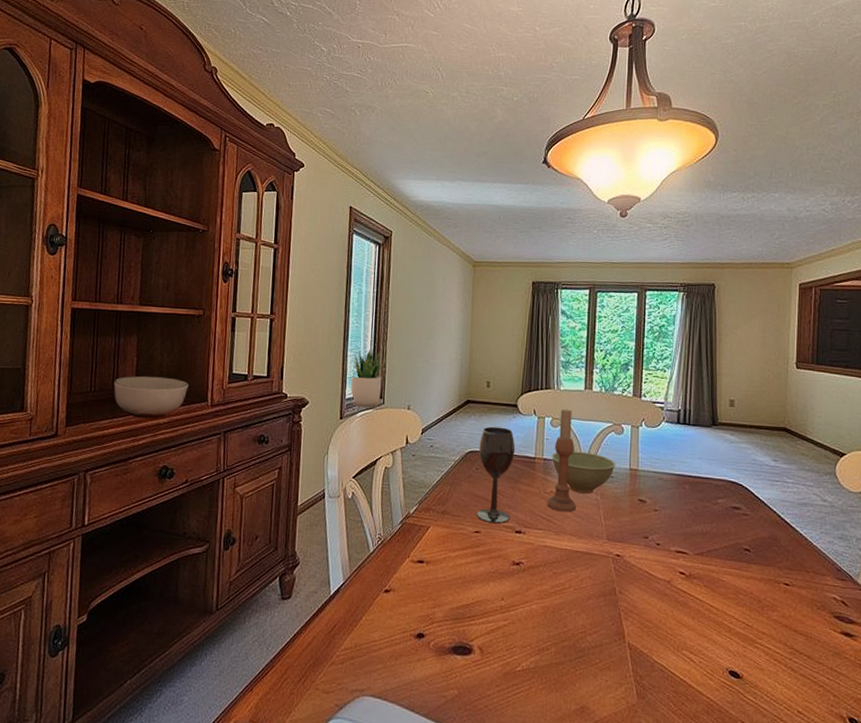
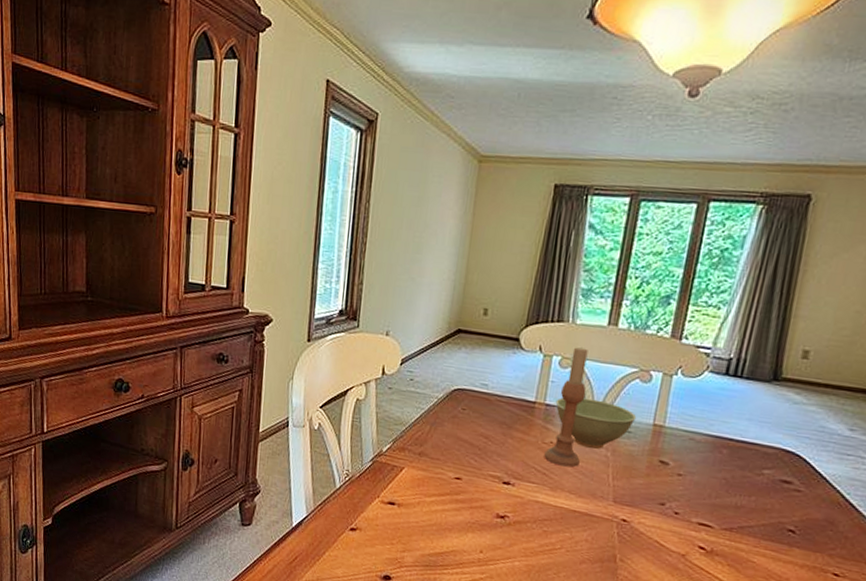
bowl: present [114,375,189,419] -> none [64,279,142,328]
planter: present [350,348,383,408] -> none [320,260,360,331]
wine glass: present [476,426,516,524] -> none [458,362,513,472]

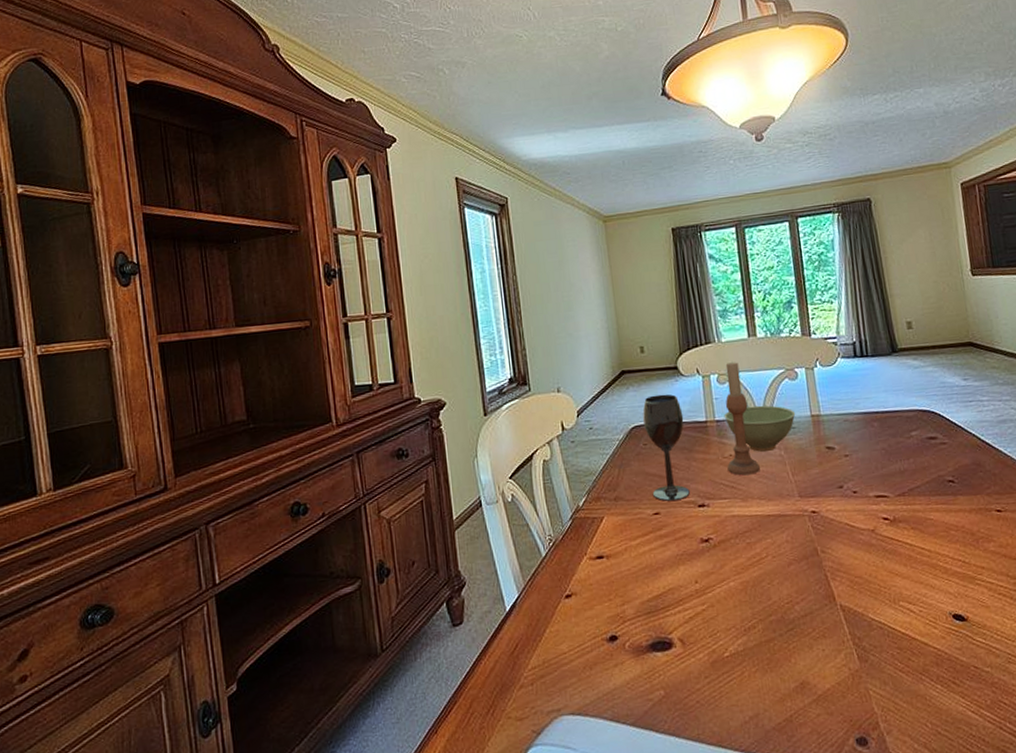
wine glass: none [458,362,513,472] -> present [642,394,690,502]

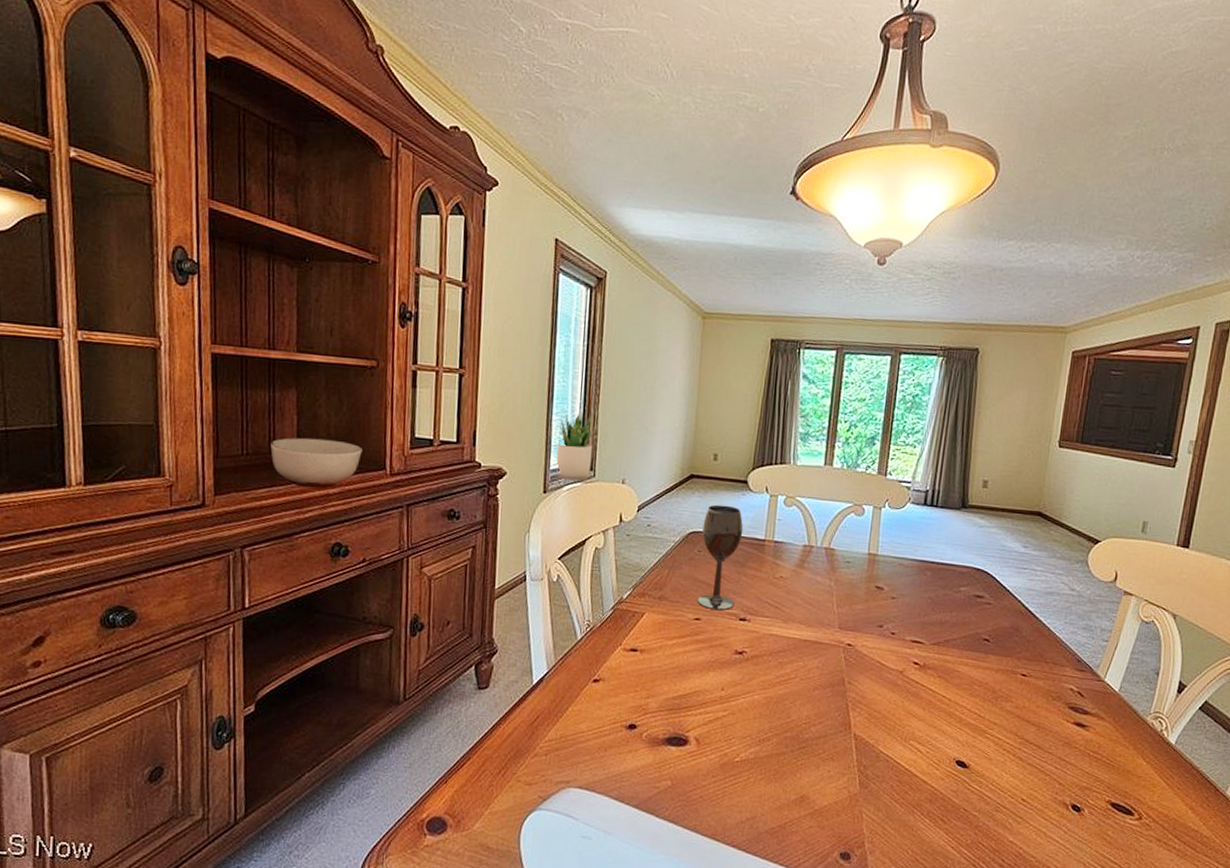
bowl: none [222,402,308,454] -> present [270,437,362,489]
planter: none [488,329,526,400] -> present [556,411,595,481]
bowl: present [723,405,796,452] -> none [783,533,854,581]
candlestick: present [725,362,760,476] -> none [775,487,809,599]

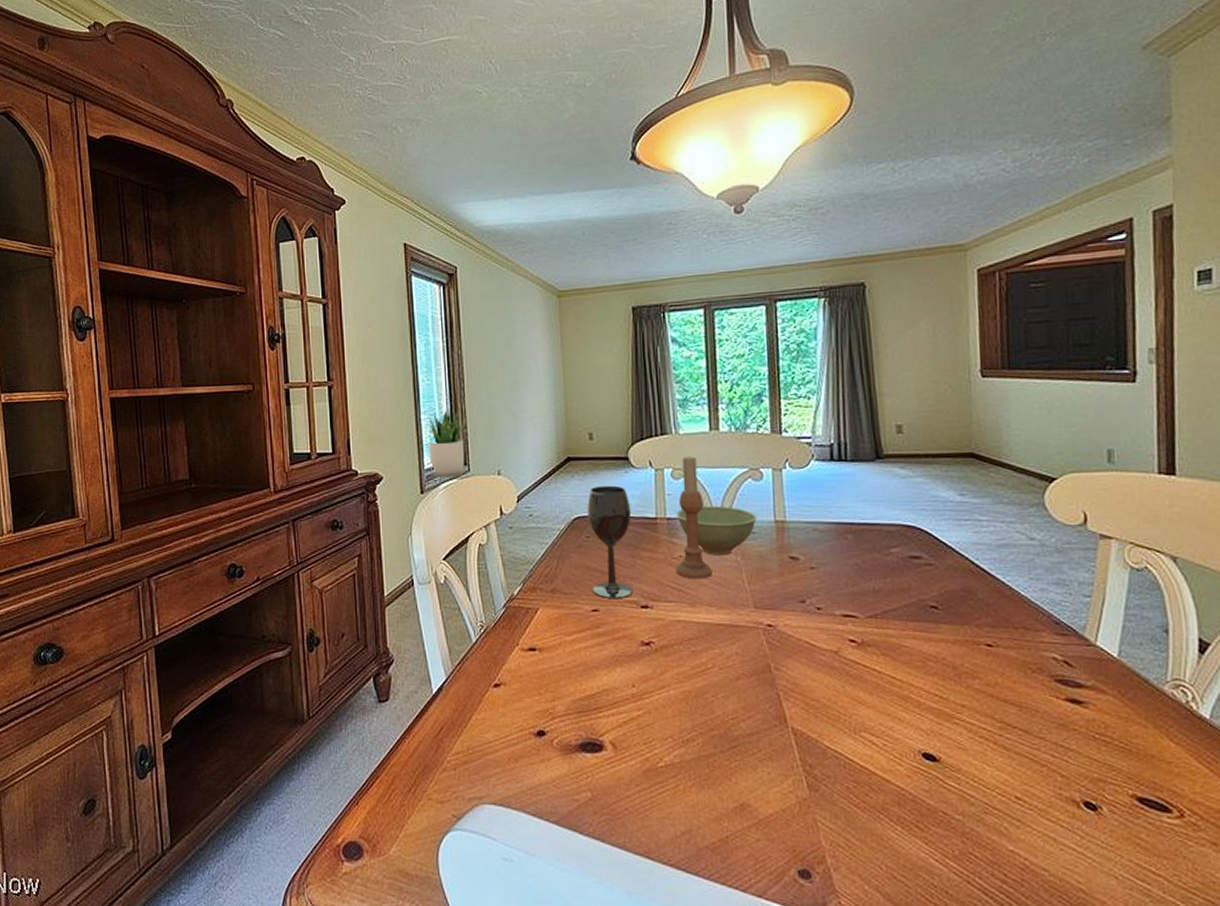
bowl: present [270,437,362,489] -> none [166,464,247,514]
candlestick: none [775,487,809,599] -> present [676,456,712,579]
bowl: none [783,533,854,581] -> present [676,505,758,557]

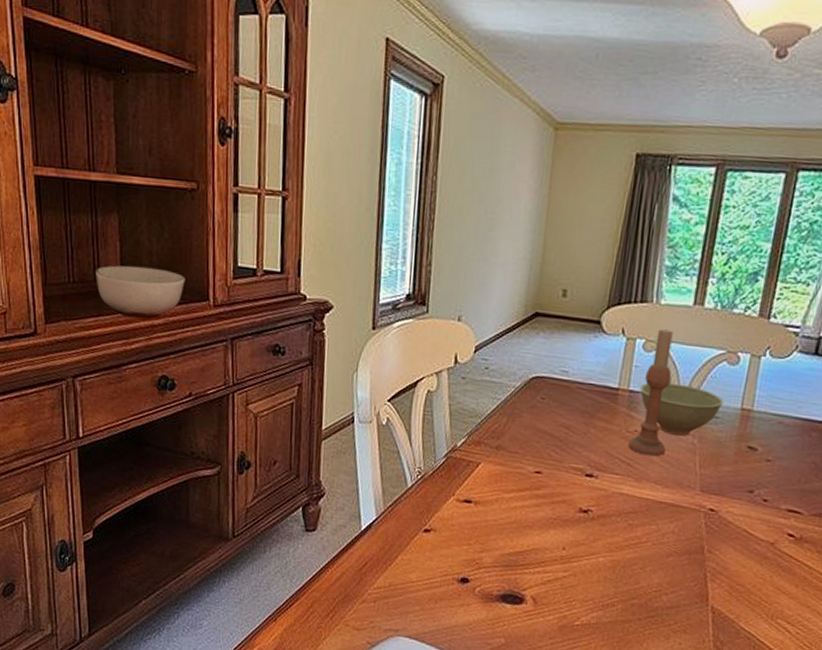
bowl: none [166,464,247,514] -> present [95,265,185,320]
planter: present [429,407,465,478] -> none [386,239,428,317]
wine glass: present [587,485,633,600] -> none [538,347,594,465]

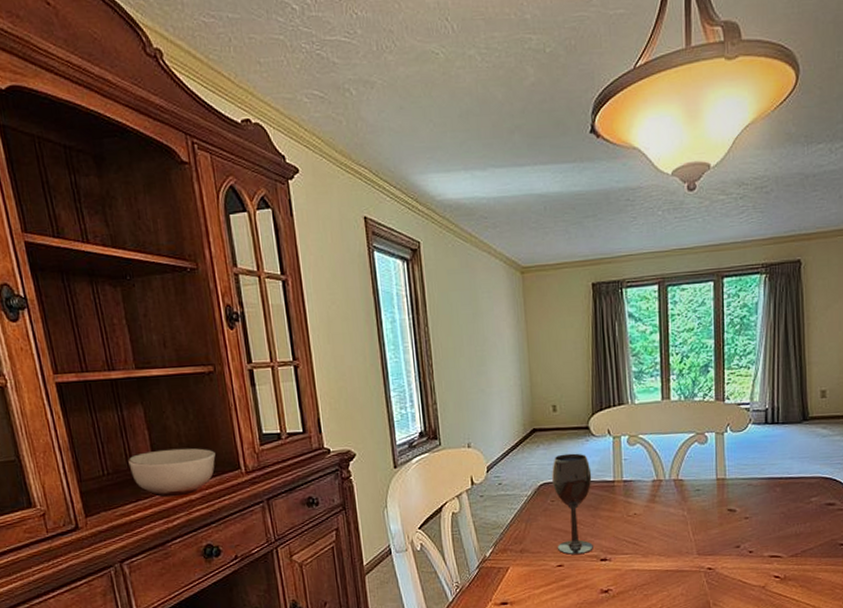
wine glass: none [538,347,594,465] -> present [552,453,593,555]
candlestick: present [628,329,673,457] -> none [631,424,662,533]
bowl: present [639,383,724,437] -> none [631,467,702,512]

